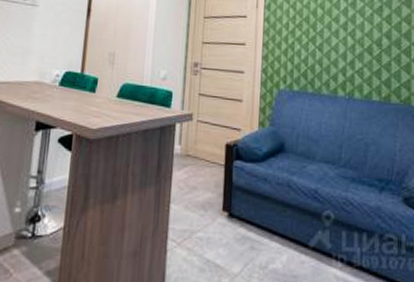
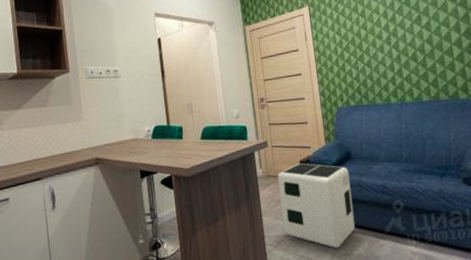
air purifier: none [192,146,279,257] -> present [277,162,356,248]

